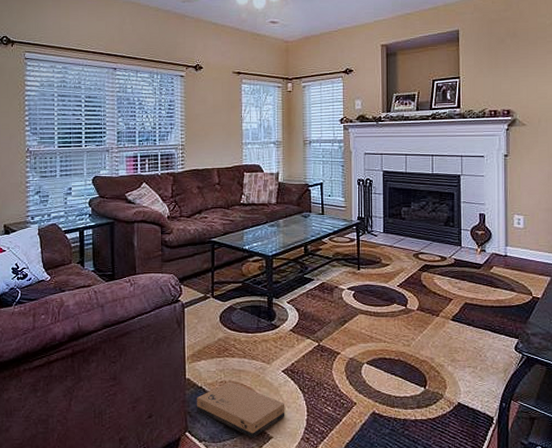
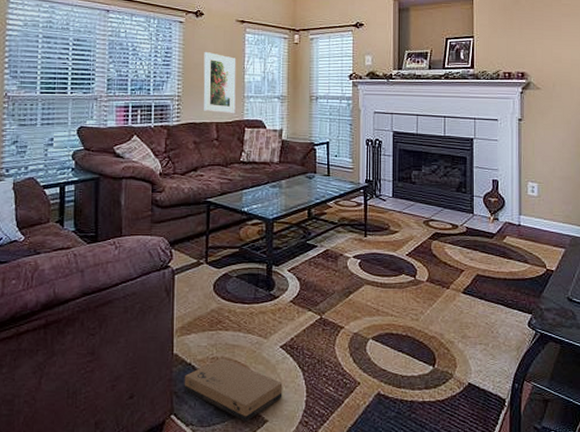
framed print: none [204,103,235,160] -> present [203,52,236,114]

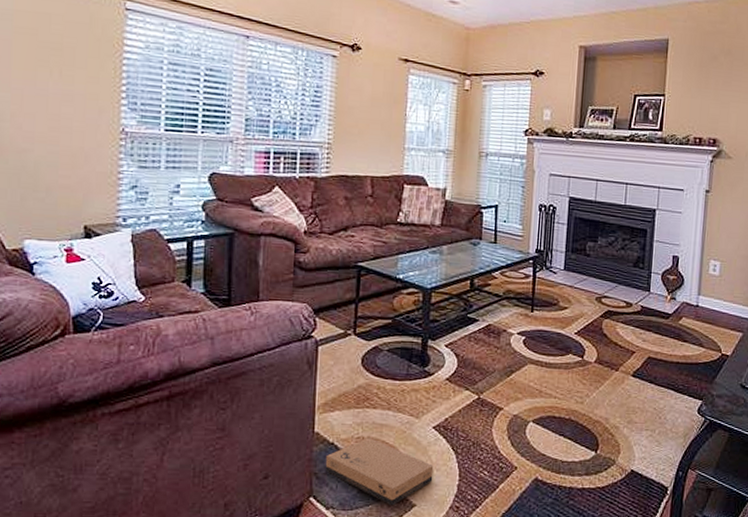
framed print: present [203,52,236,114] -> none [357,94,397,168]

